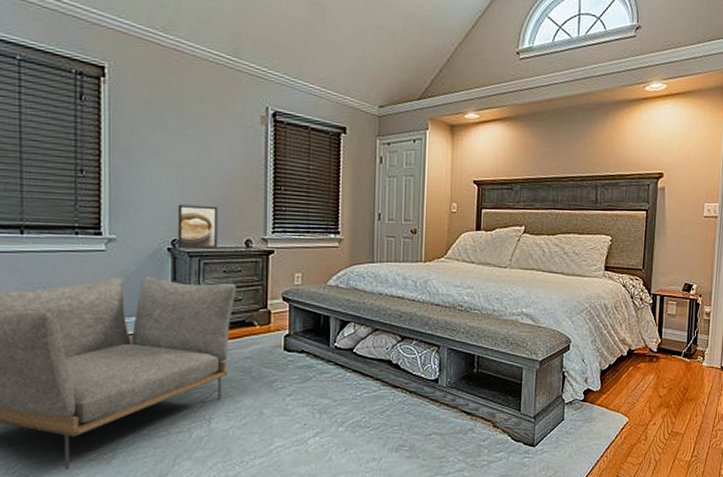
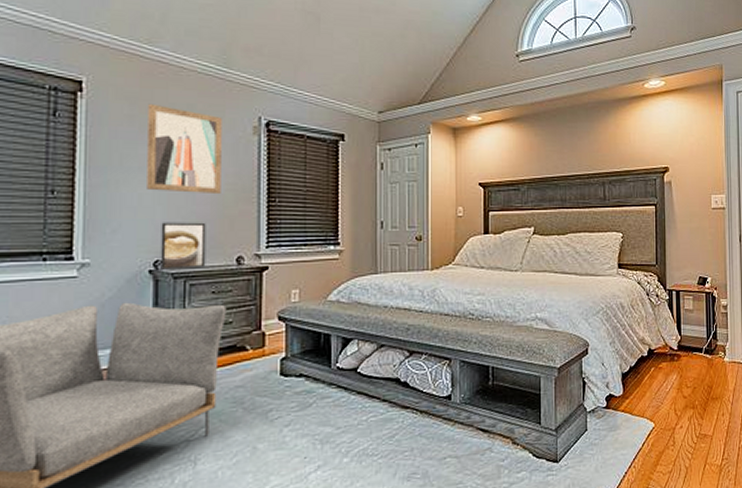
wall art: none [164,90,232,181] -> present [147,103,222,195]

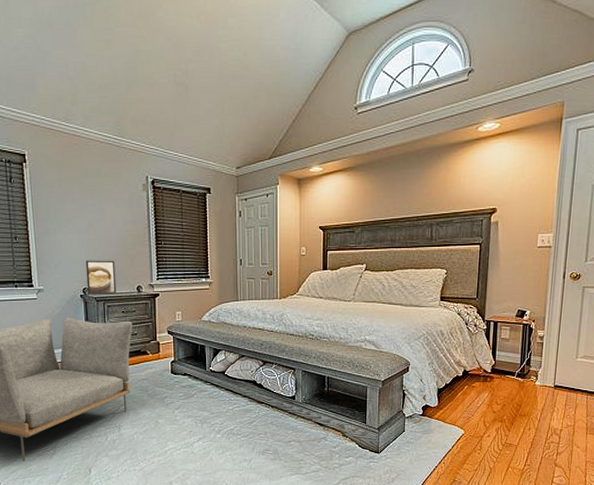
wall art: present [147,103,222,195] -> none [69,169,123,239]

